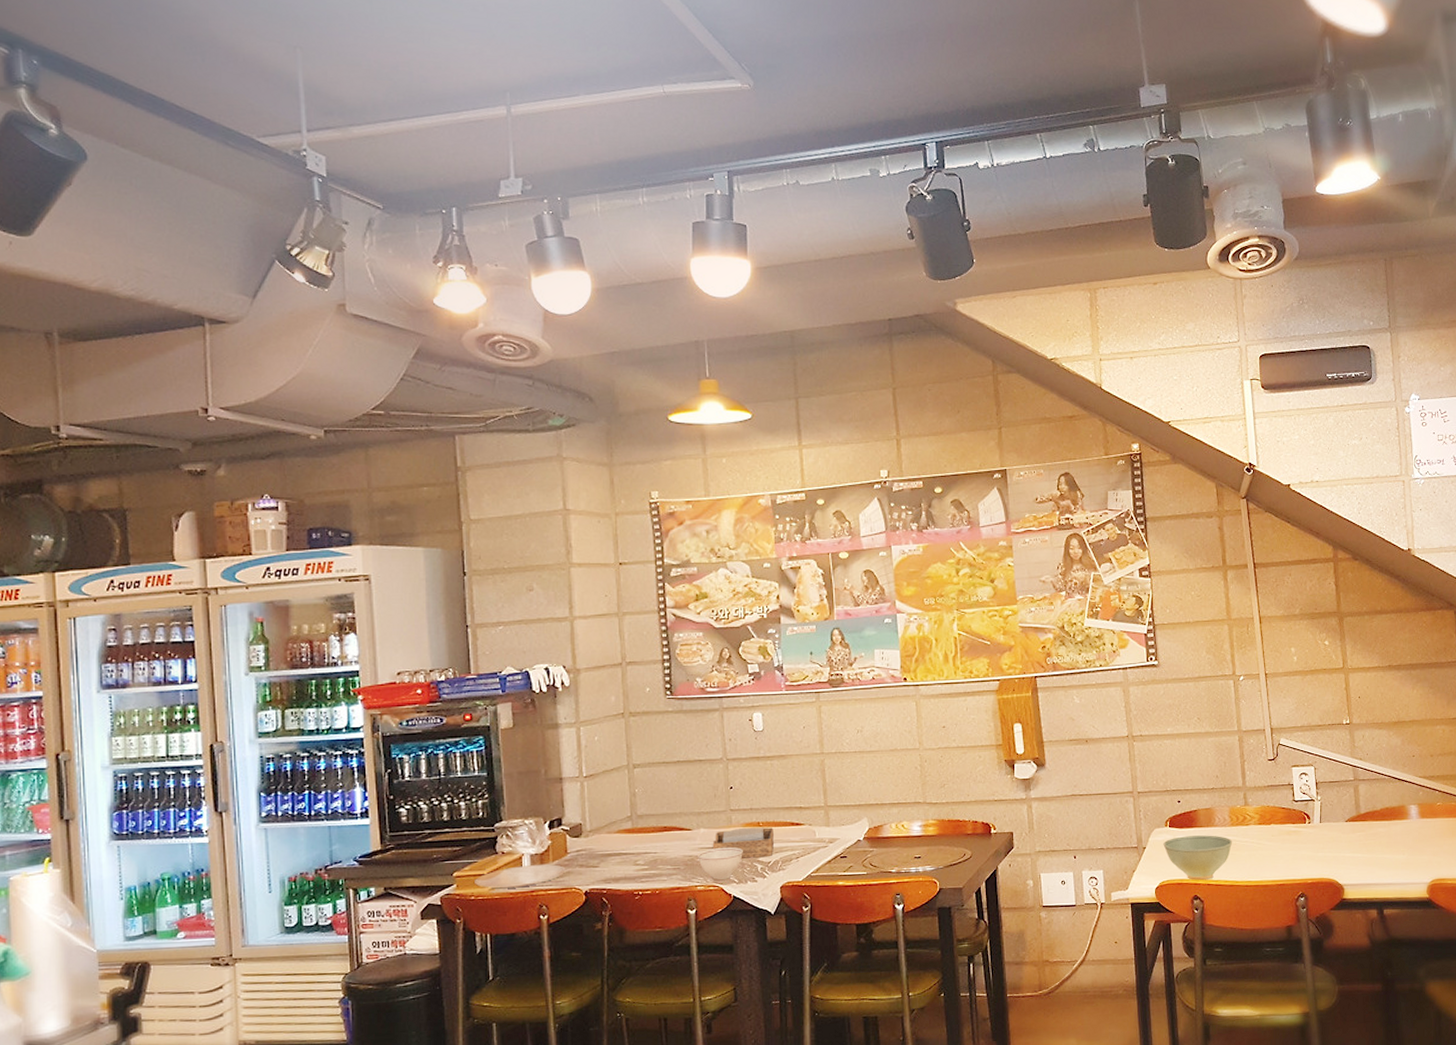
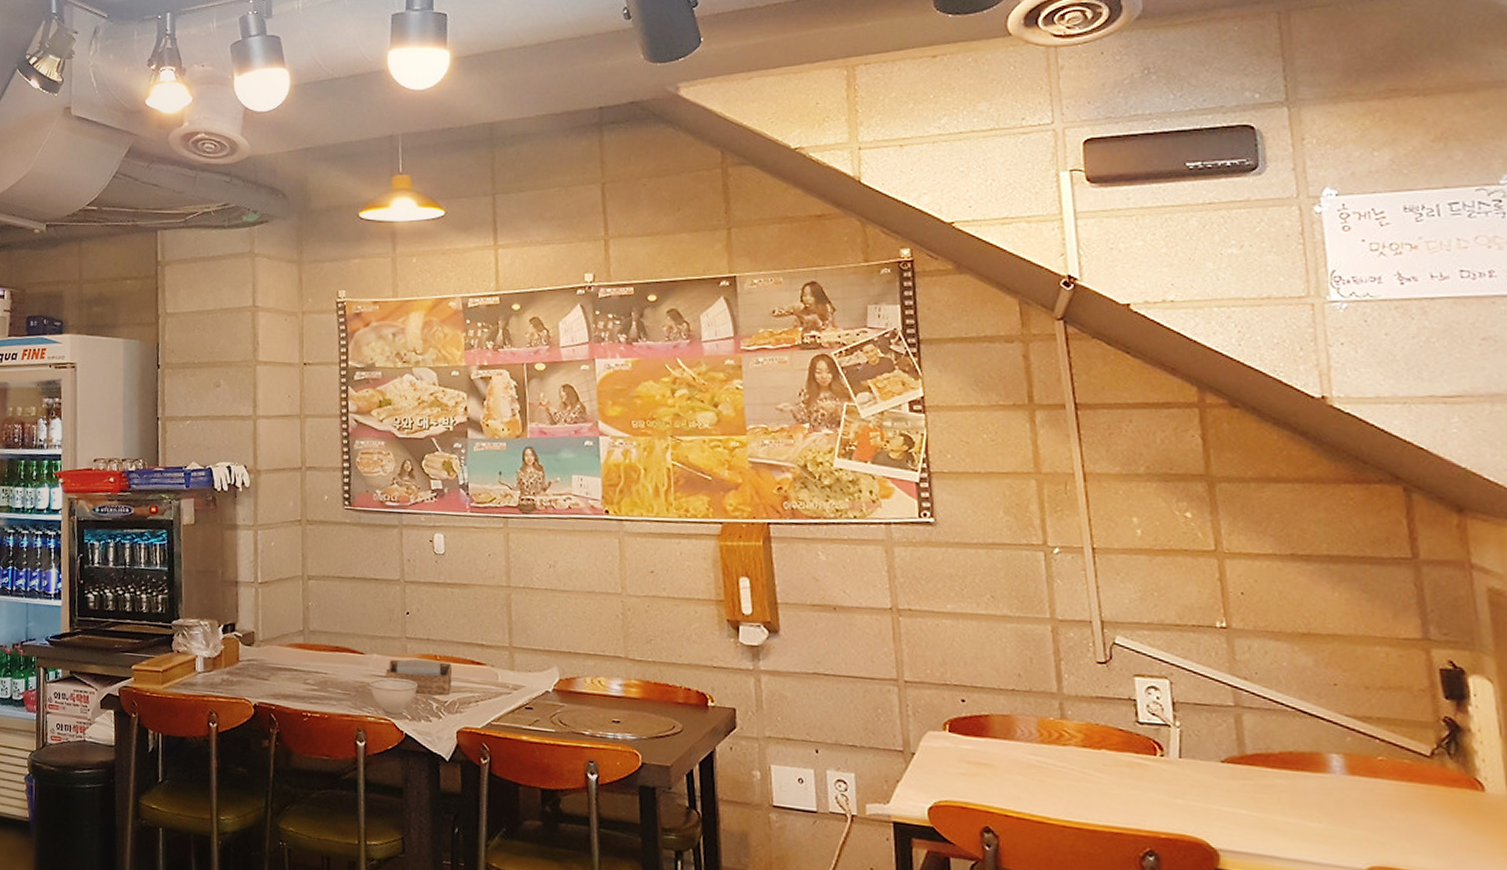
plate: present [475,864,566,889] -> none [151,667,237,691]
bowl: present [1163,835,1233,880] -> none [940,746,1043,809]

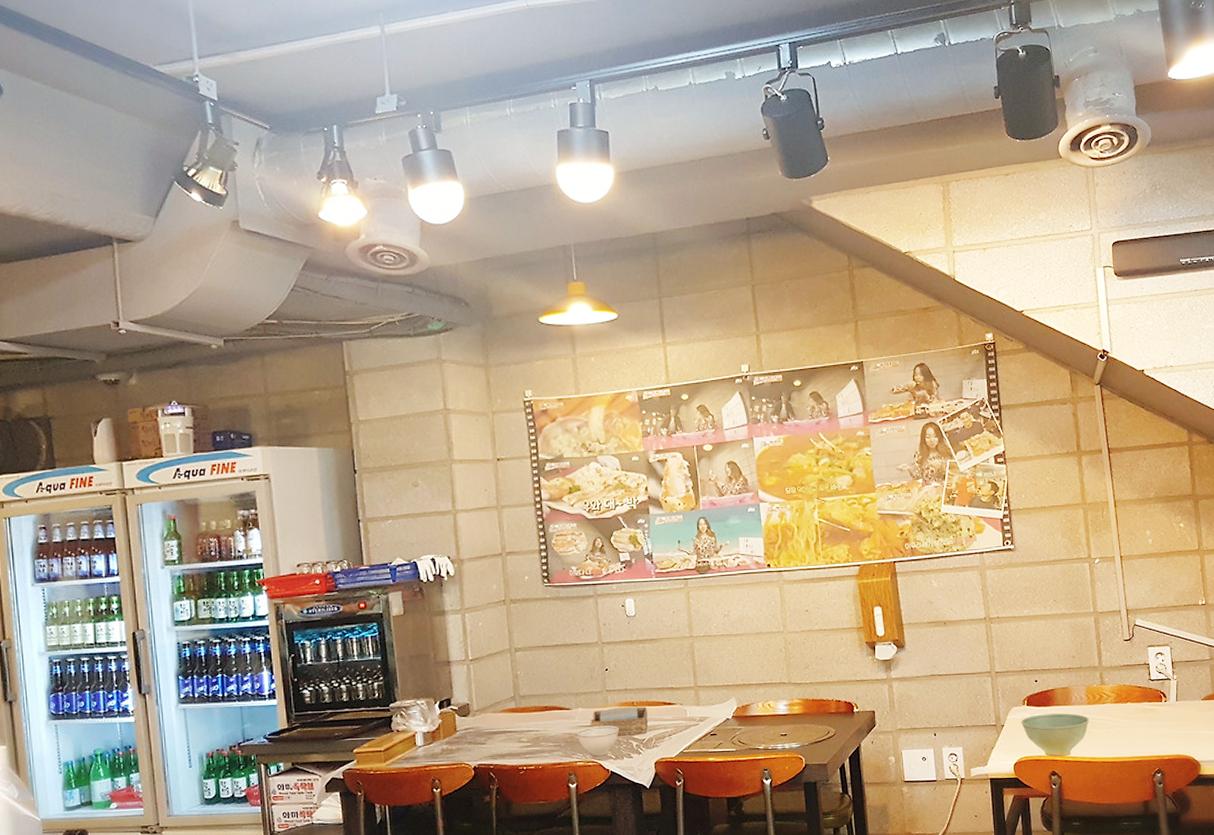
bowl: none [940,746,1043,809] -> present [1021,713,1090,757]

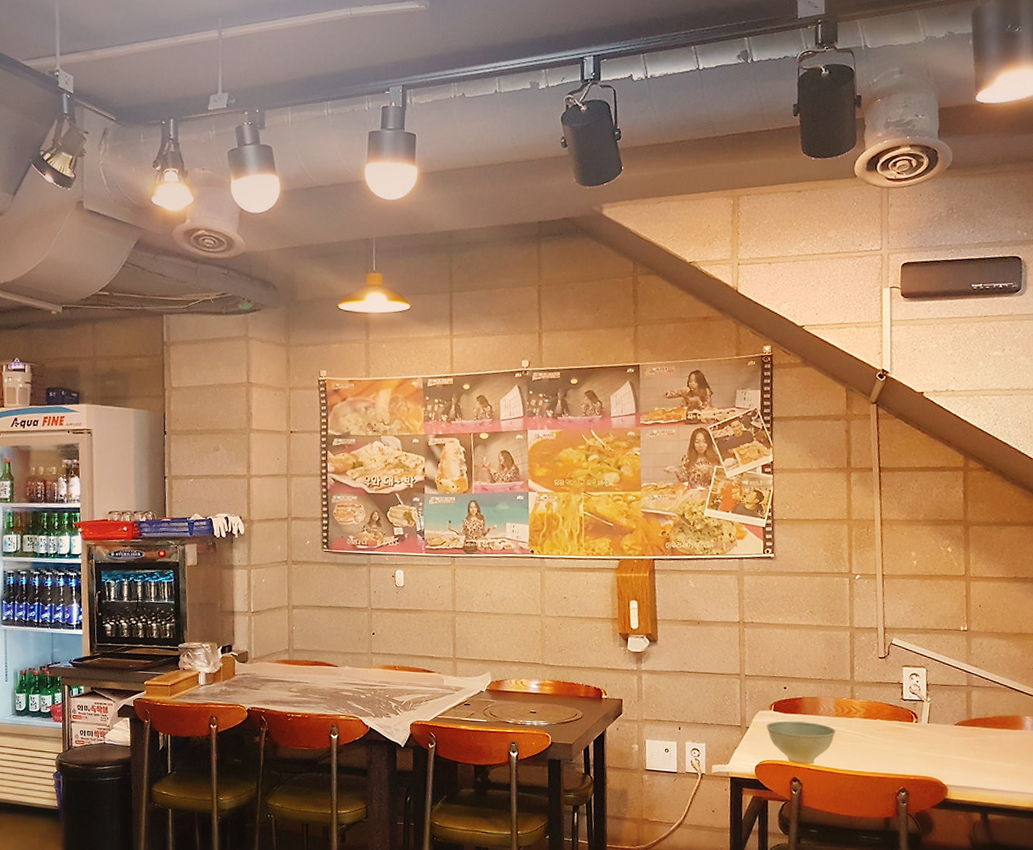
bowl: present [576,725,619,757] -> none [341,684,380,713]
napkin holder: present [590,706,648,736] -> none [354,670,408,698]

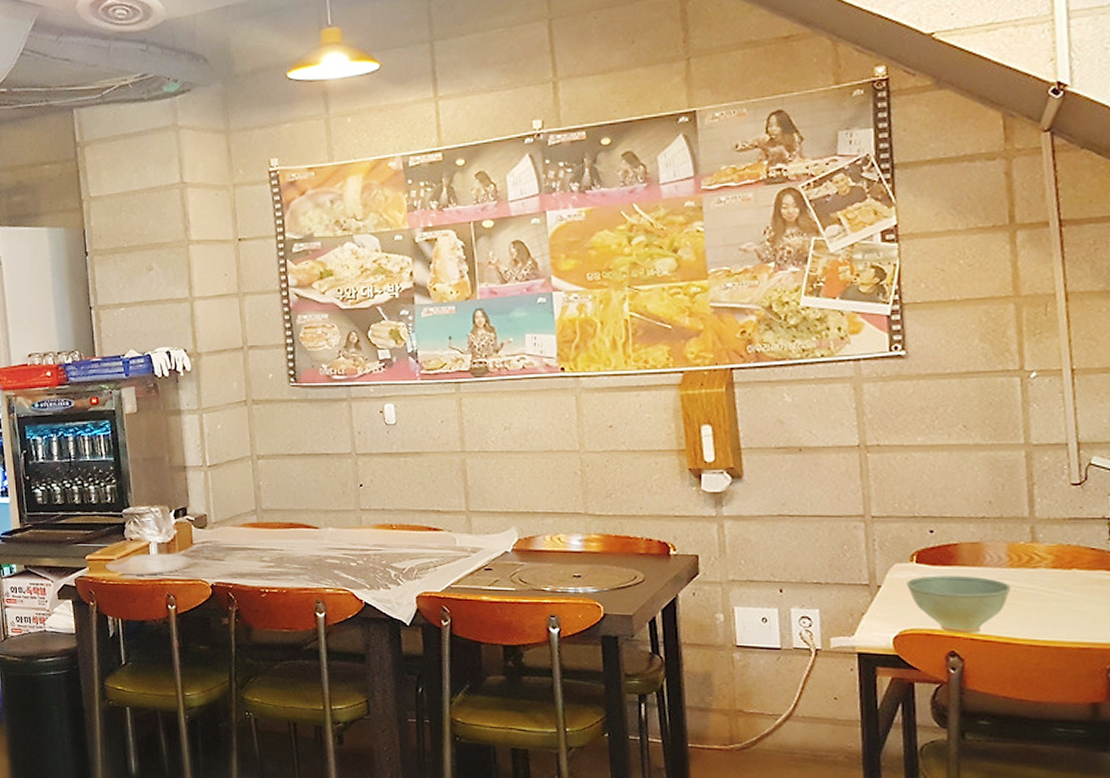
plate: none [161,681,233,700] -> present [106,554,192,576]

